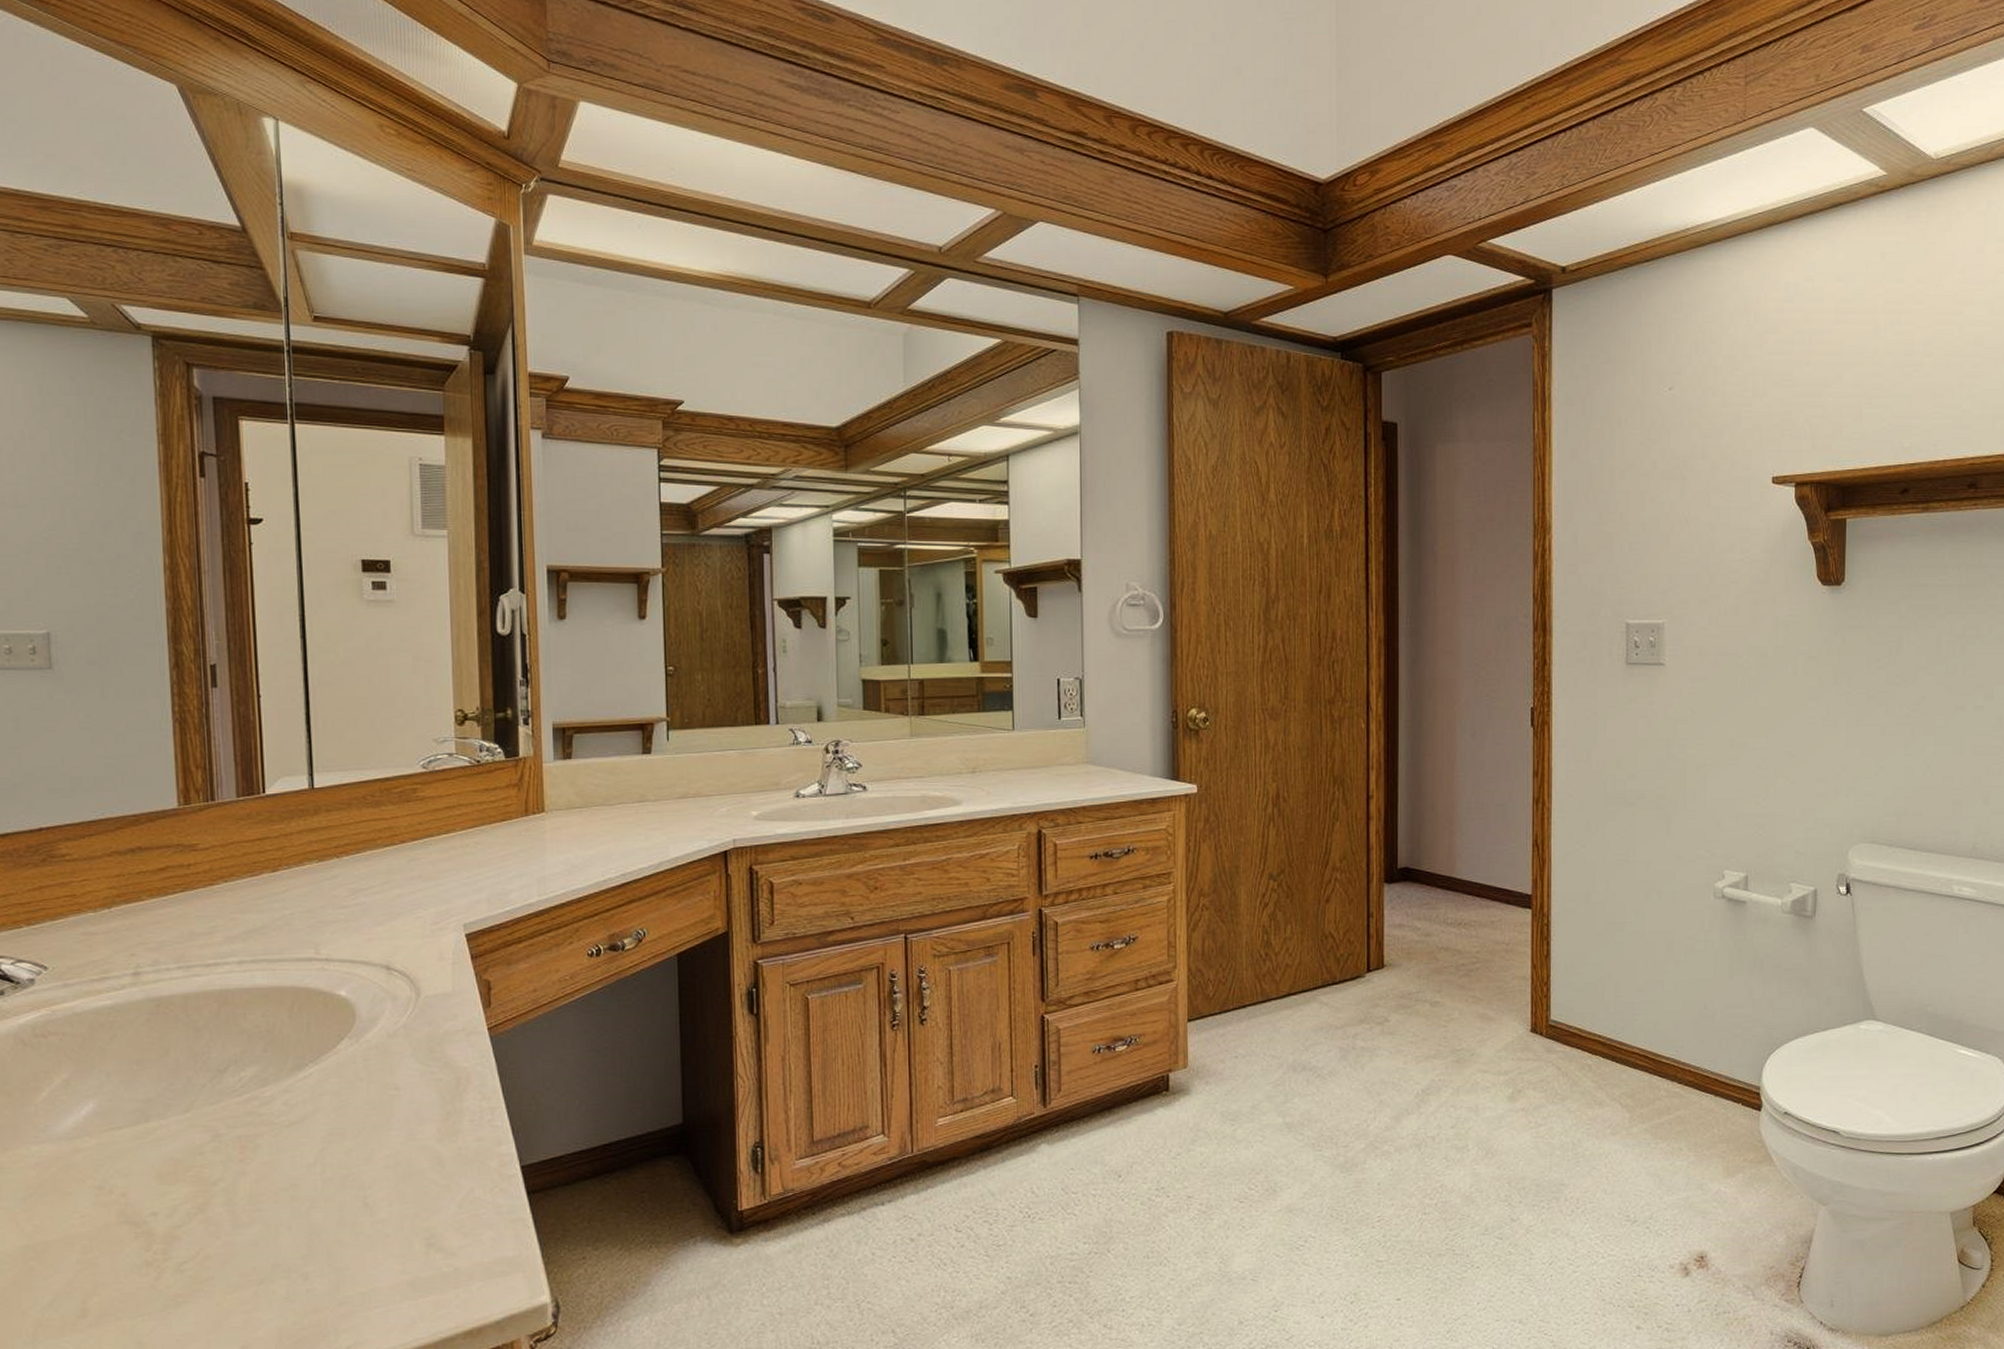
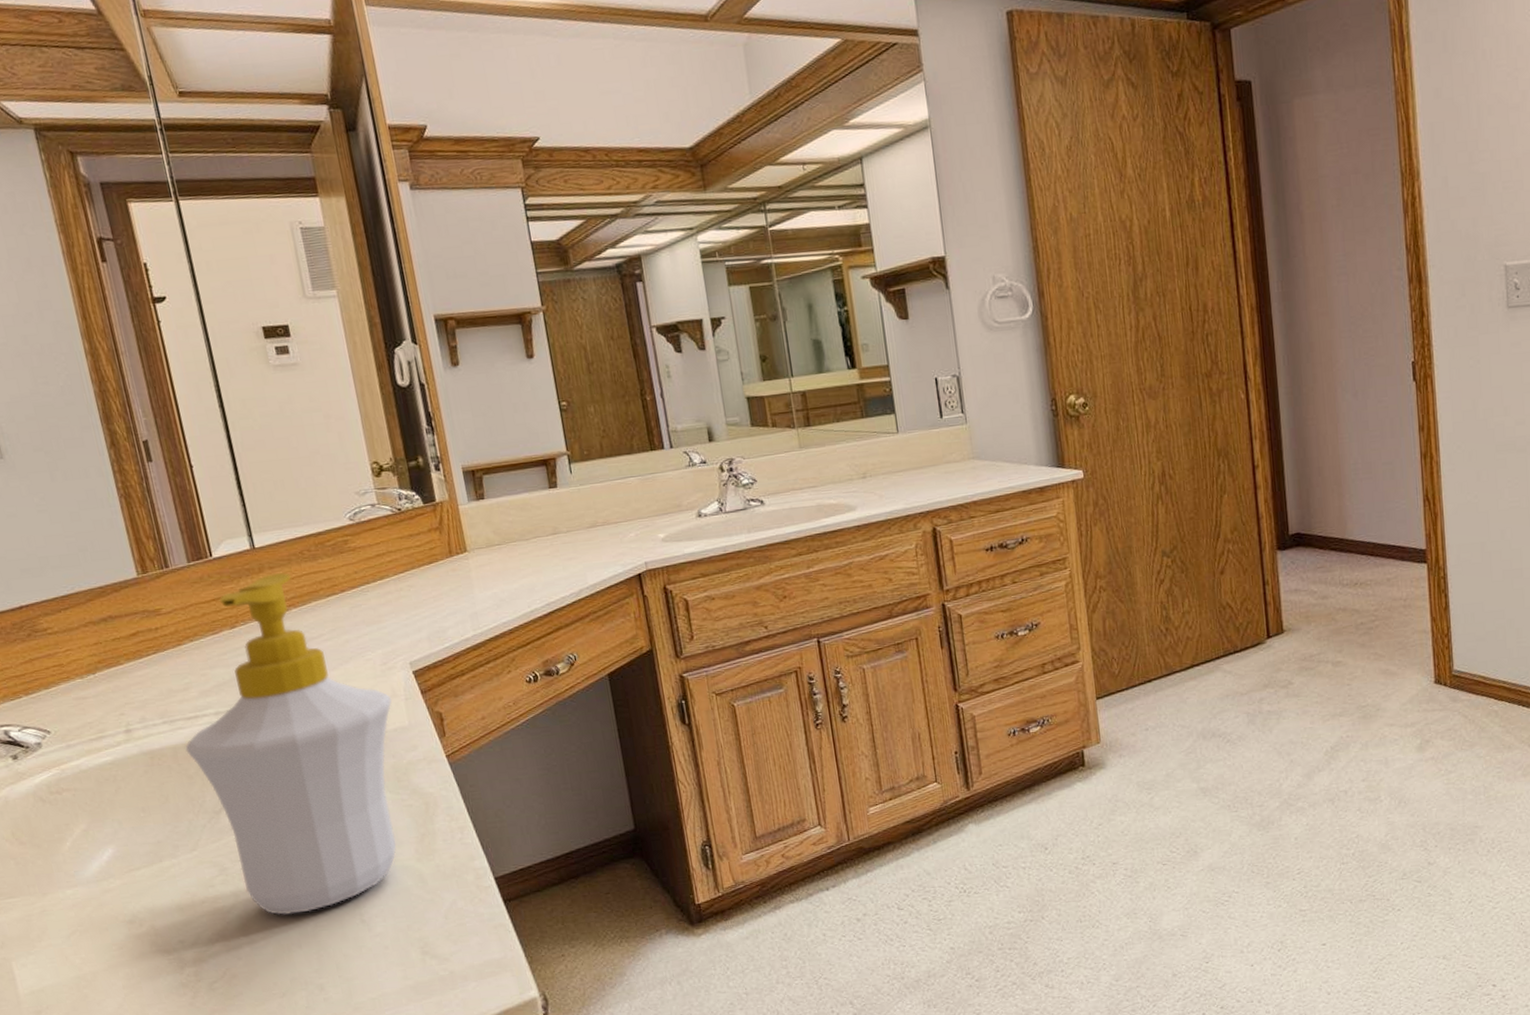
soap bottle: none [198,816,438,1191] -> present [185,572,397,915]

